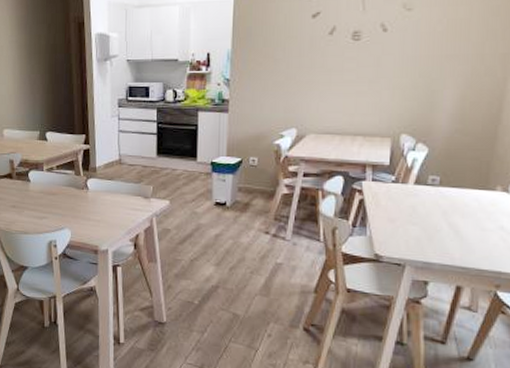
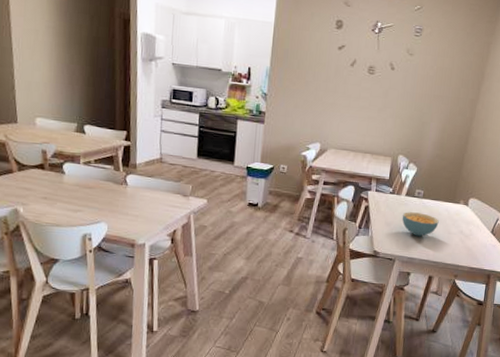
cereal bowl: none [411,204,466,235] -> present [402,212,439,237]

